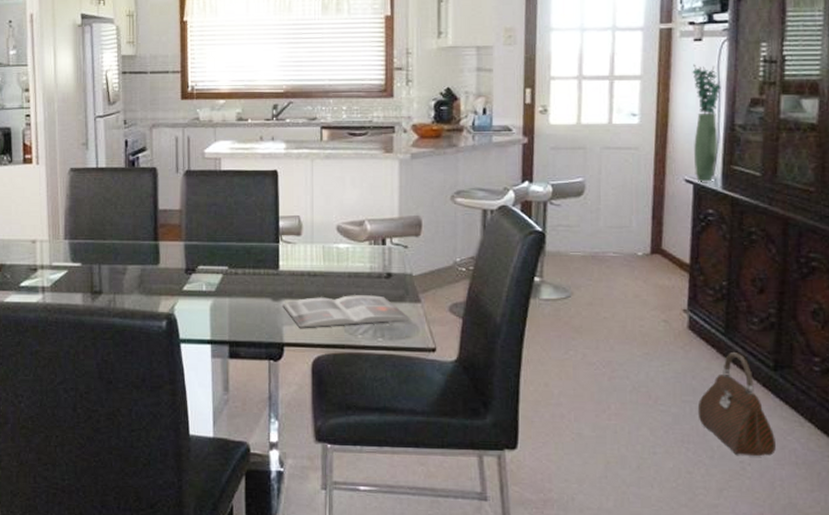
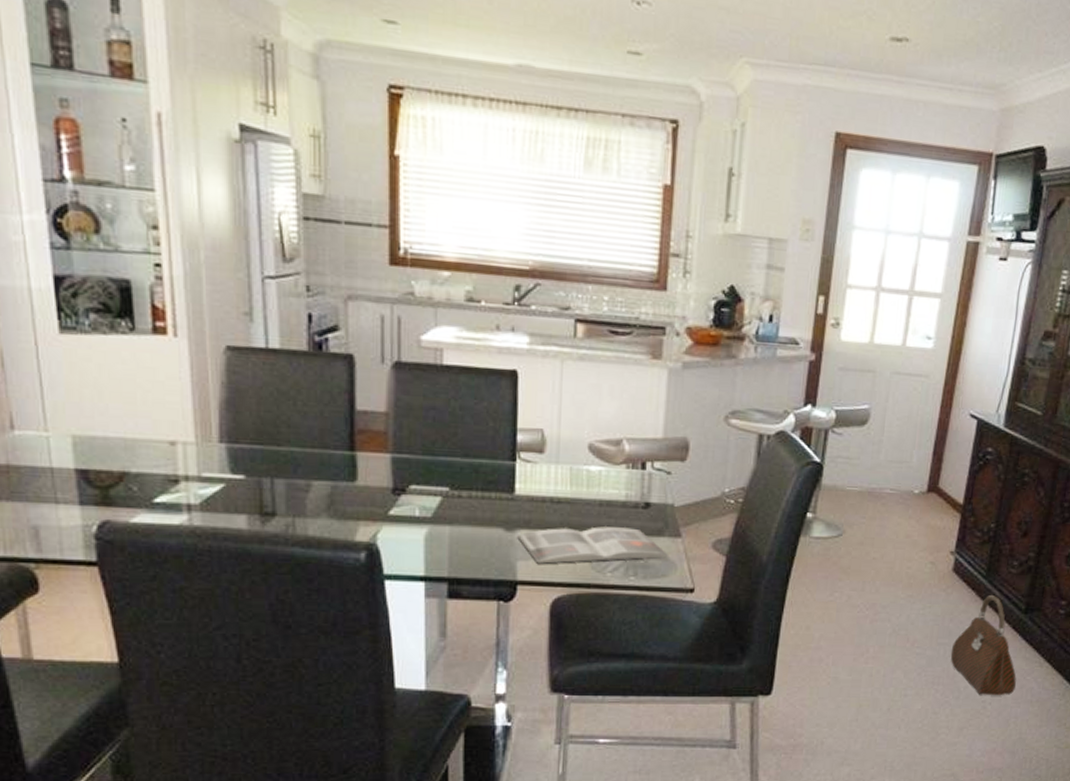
vase: present [692,64,721,182] -> none [980,286,1019,419]

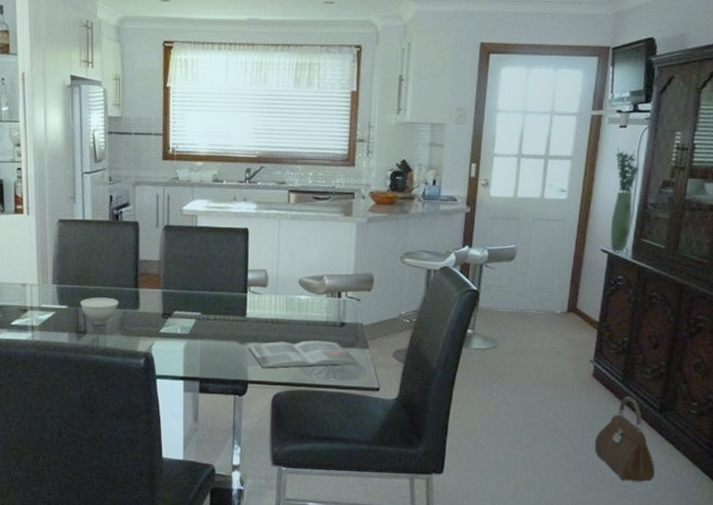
bowl: none [264,463,326,504] -> present [80,297,119,325]
vase: none [980,286,1019,419] -> present [610,148,639,252]

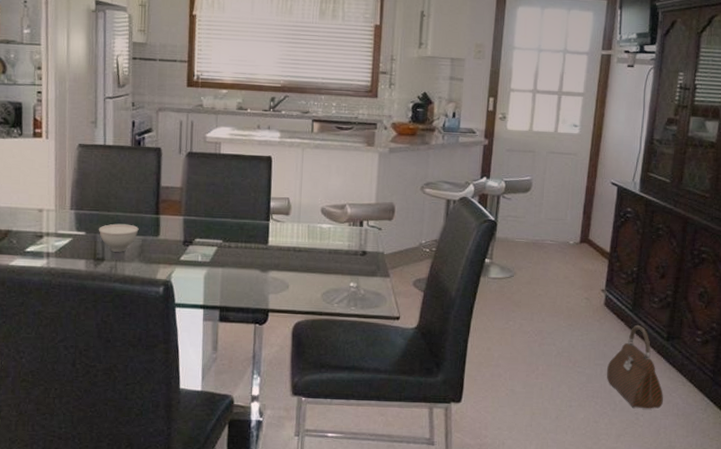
magazine: present [248,340,360,368] -> none [269,269,381,297]
vase: present [610,148,639,252] -> none [619,86,646,186]

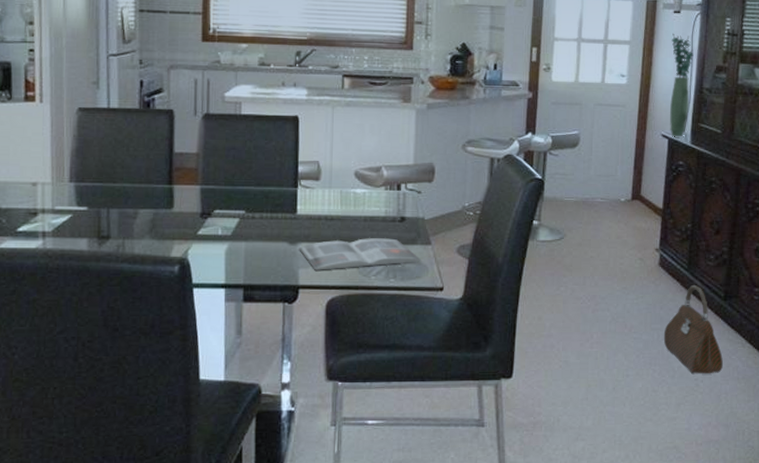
bowl: present [98,223,139,252] -> none [102,196,150,228]
magazine: none [269,269,381,297] -> present [299,238,422,270]
vase: none [619,86,646,186] -> present [670,33,694,137]

